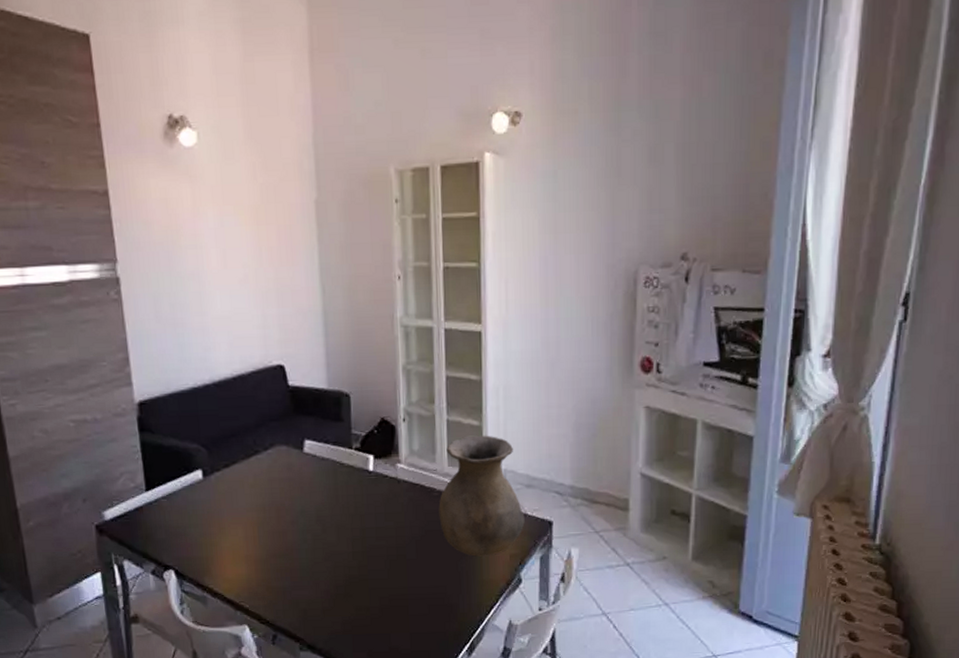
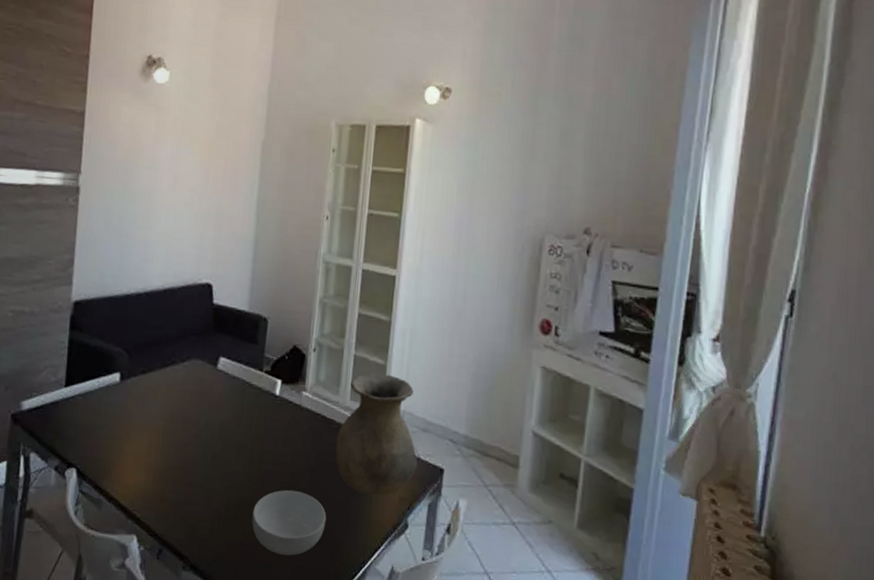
cereal bowl: none [362,562,438,624] -> present [252,490,327,556]

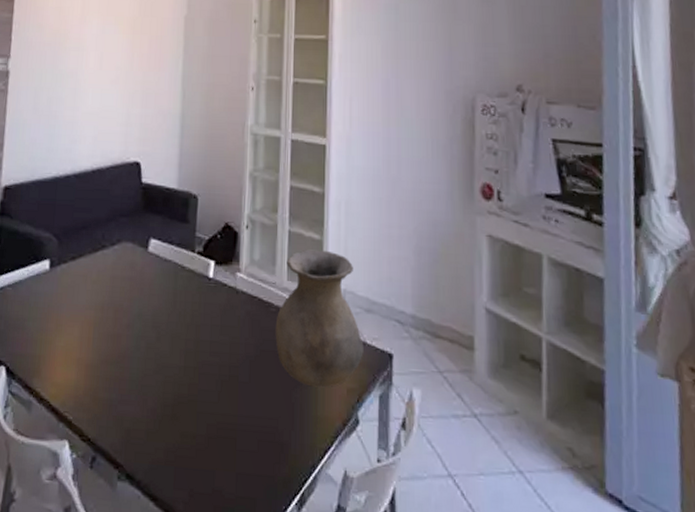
cereal bowl: present [252,490,327,556] -> none [190,384,270,460]

